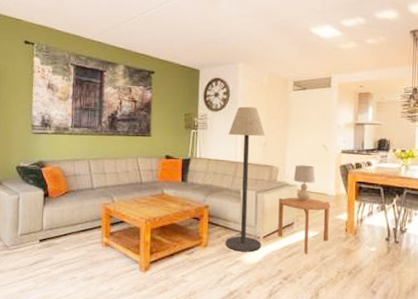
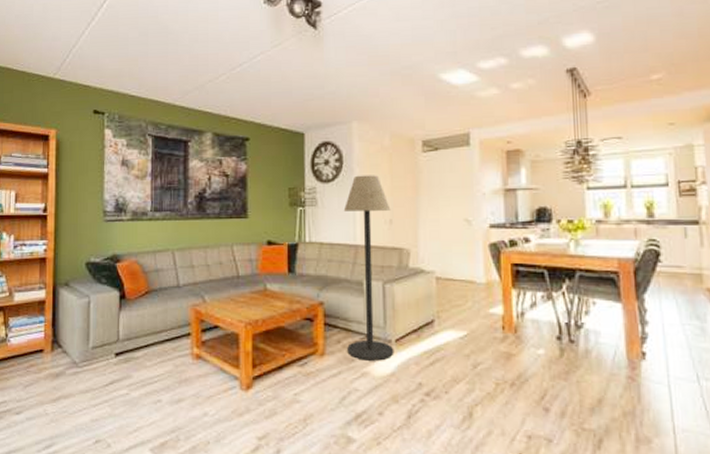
side table: present [278,197,331,254] -> none [413,287,480,361]
table lamp: present [293,165,316,202] -> none [429,245,459,292]

